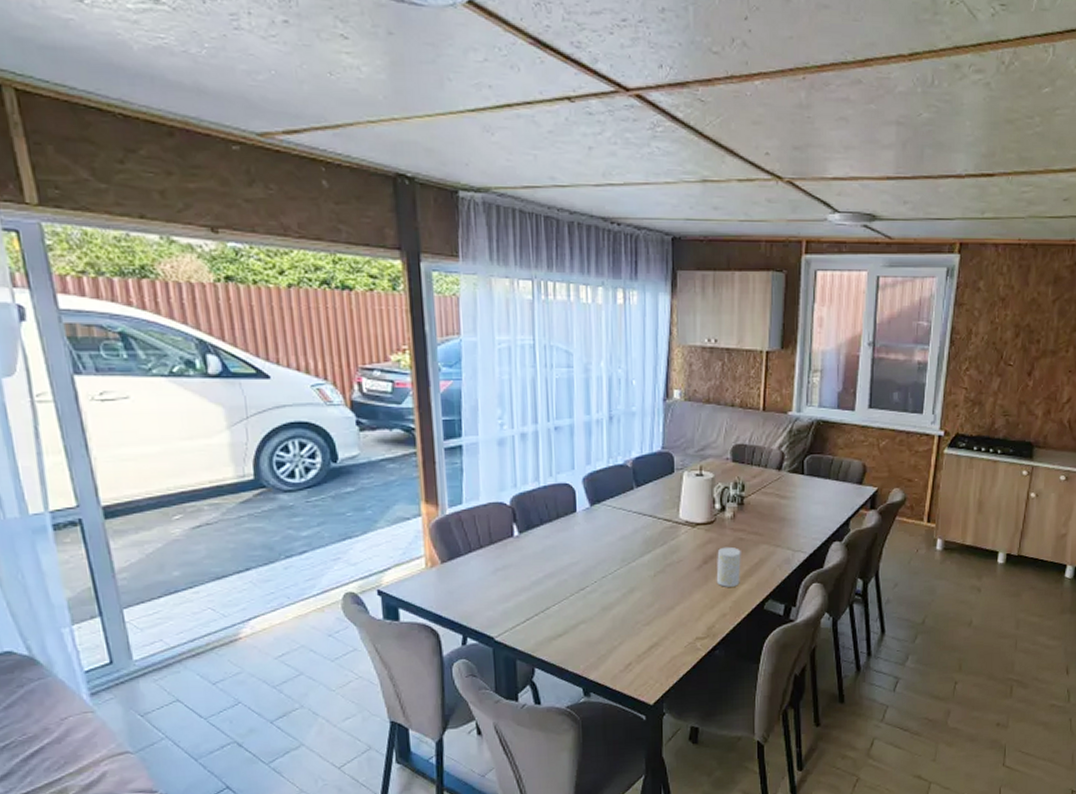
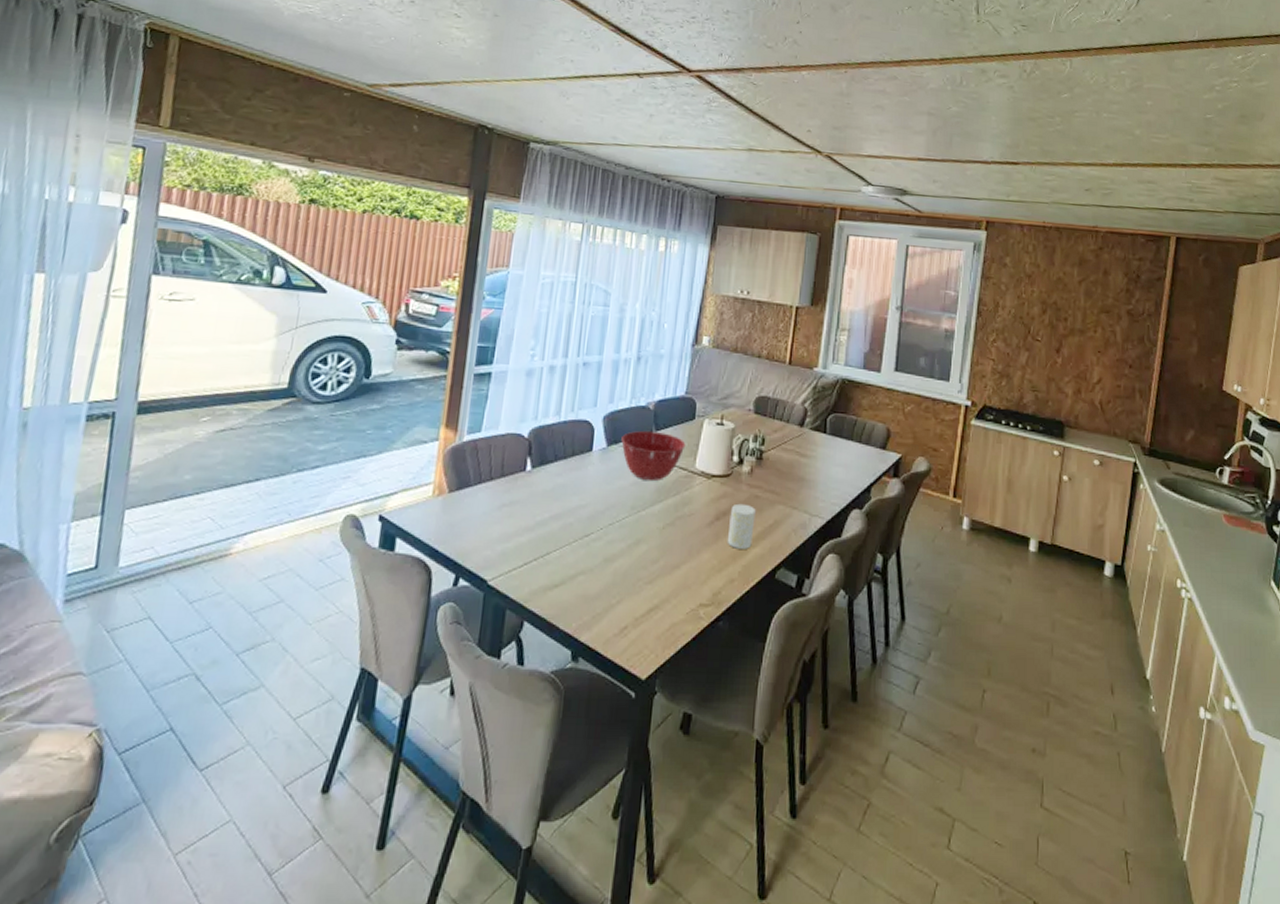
mixing bowl: none [603,488,668,534] -> present [621,431,686,480]

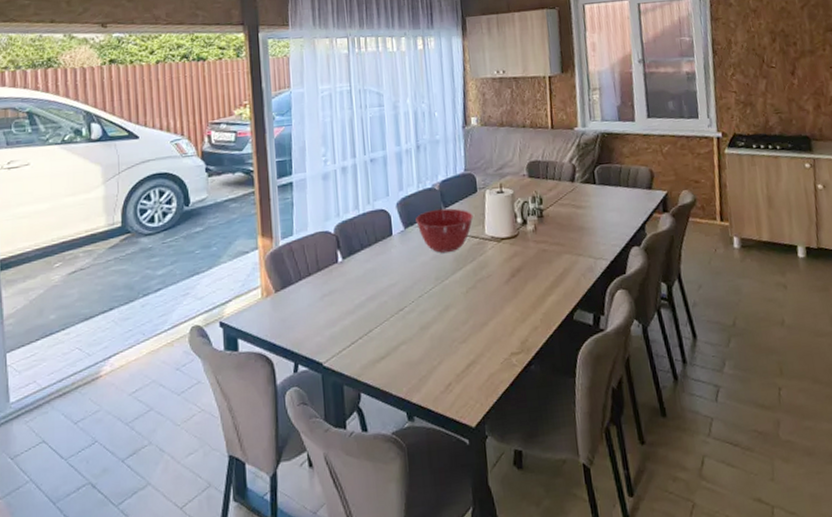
cup: present [727,503,756,549] -> none [523,258,548,300]

